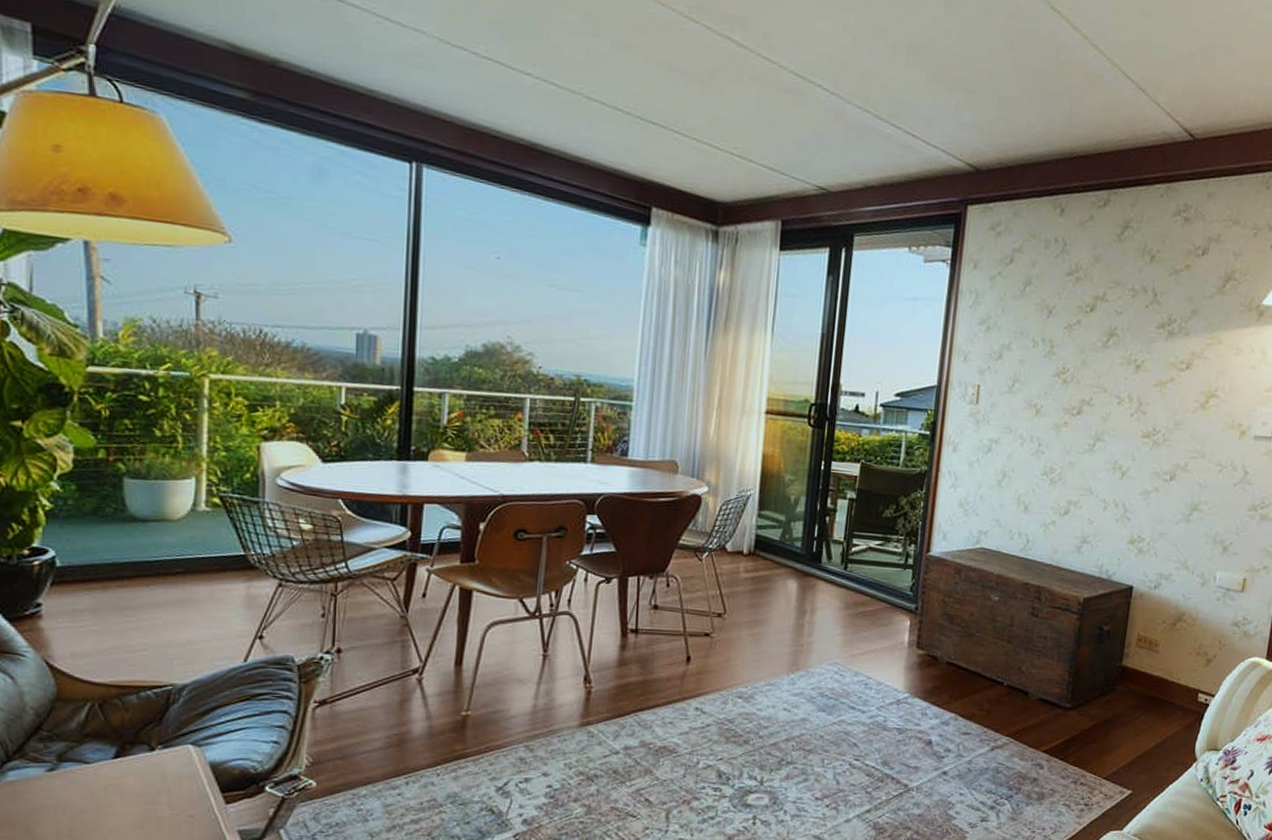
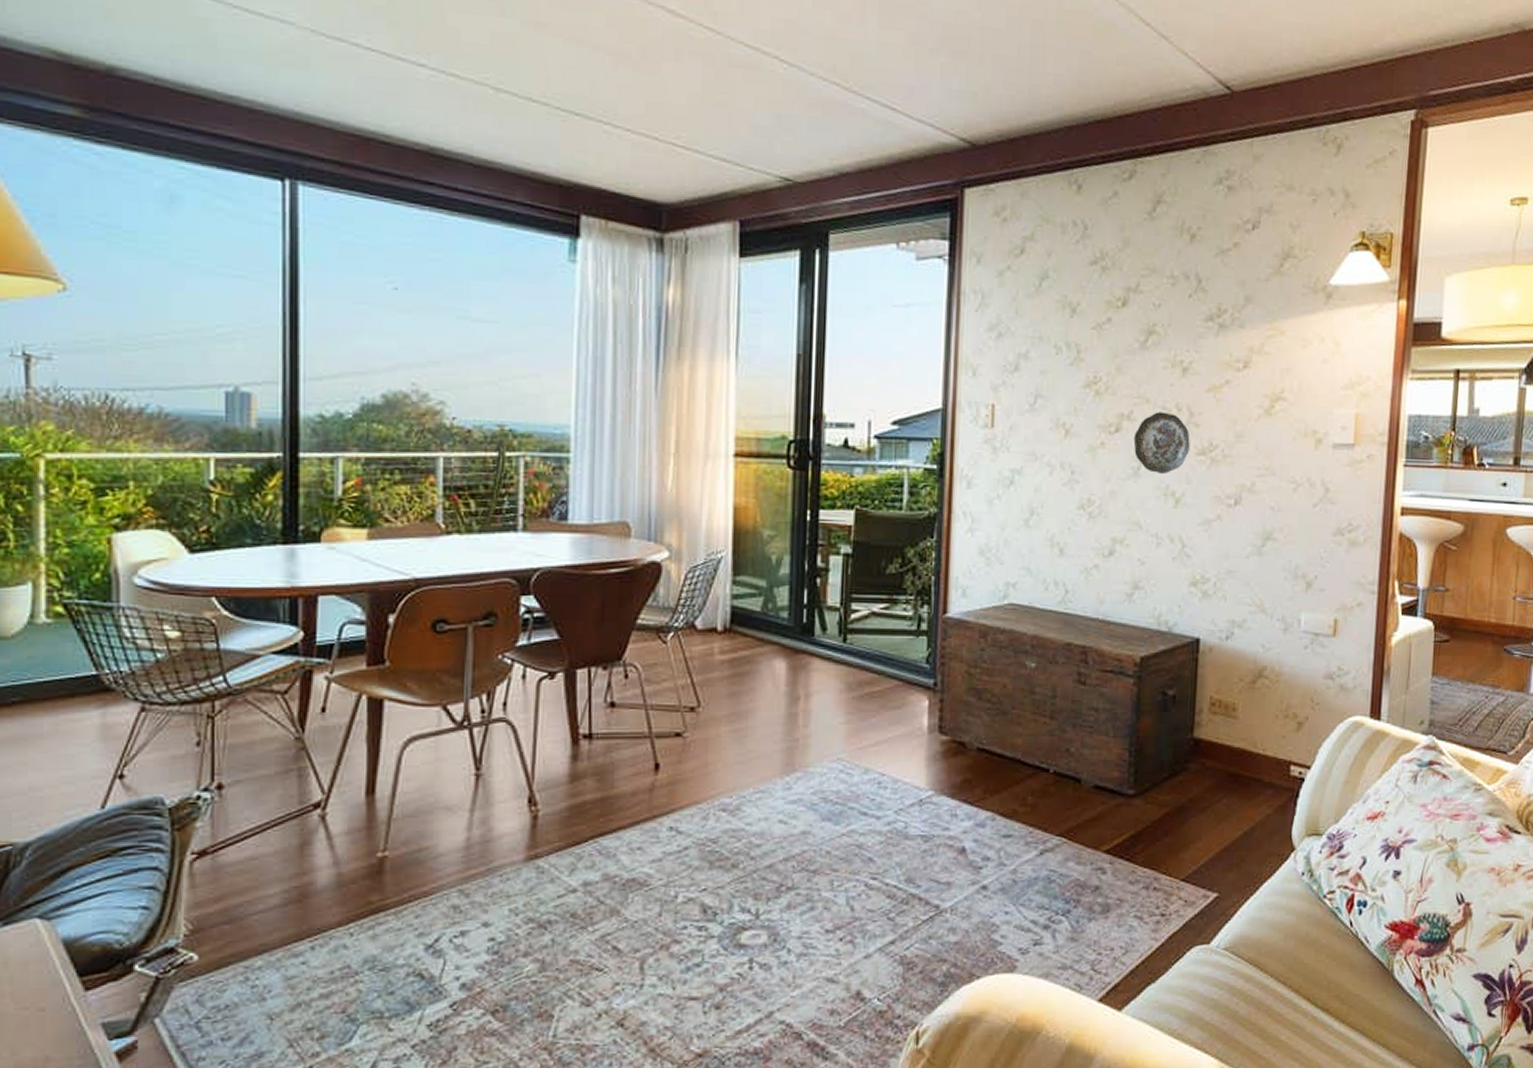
decorative plate: none [1091,400,1138,452] -> present [1133,412,1190,475]

